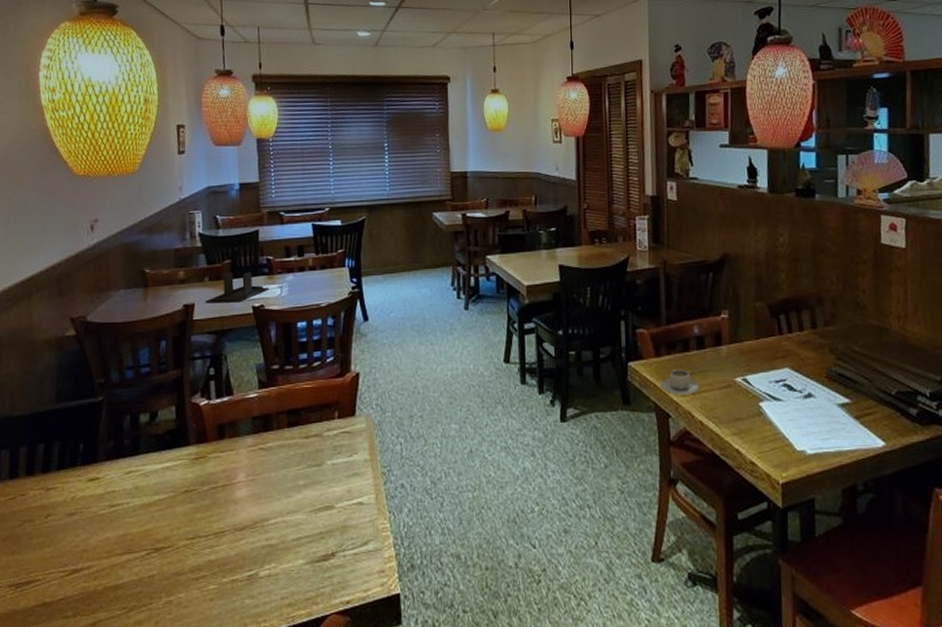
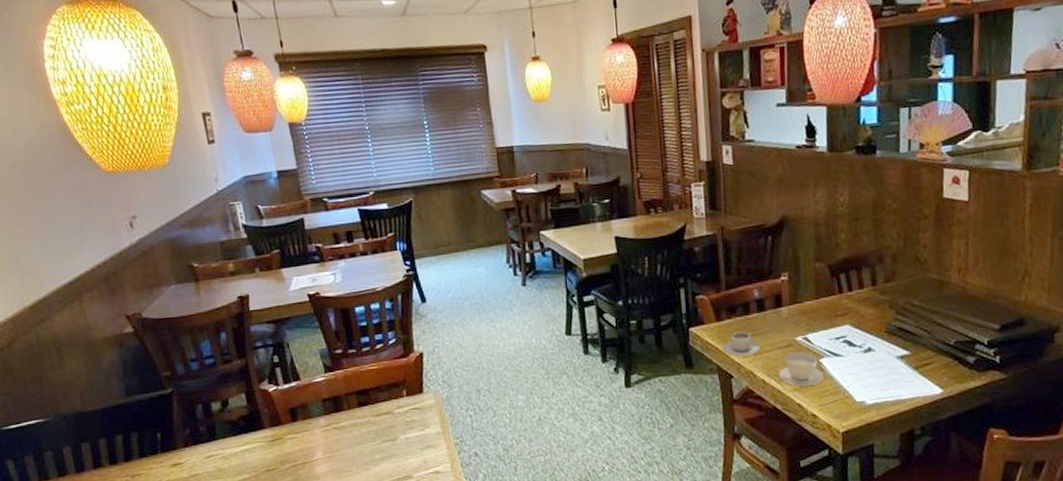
napkin holder: present [206,271,269,303] -> none [260,260,323,294]
teacup: none [716,393,763,430] -> present [778,351,824,386]

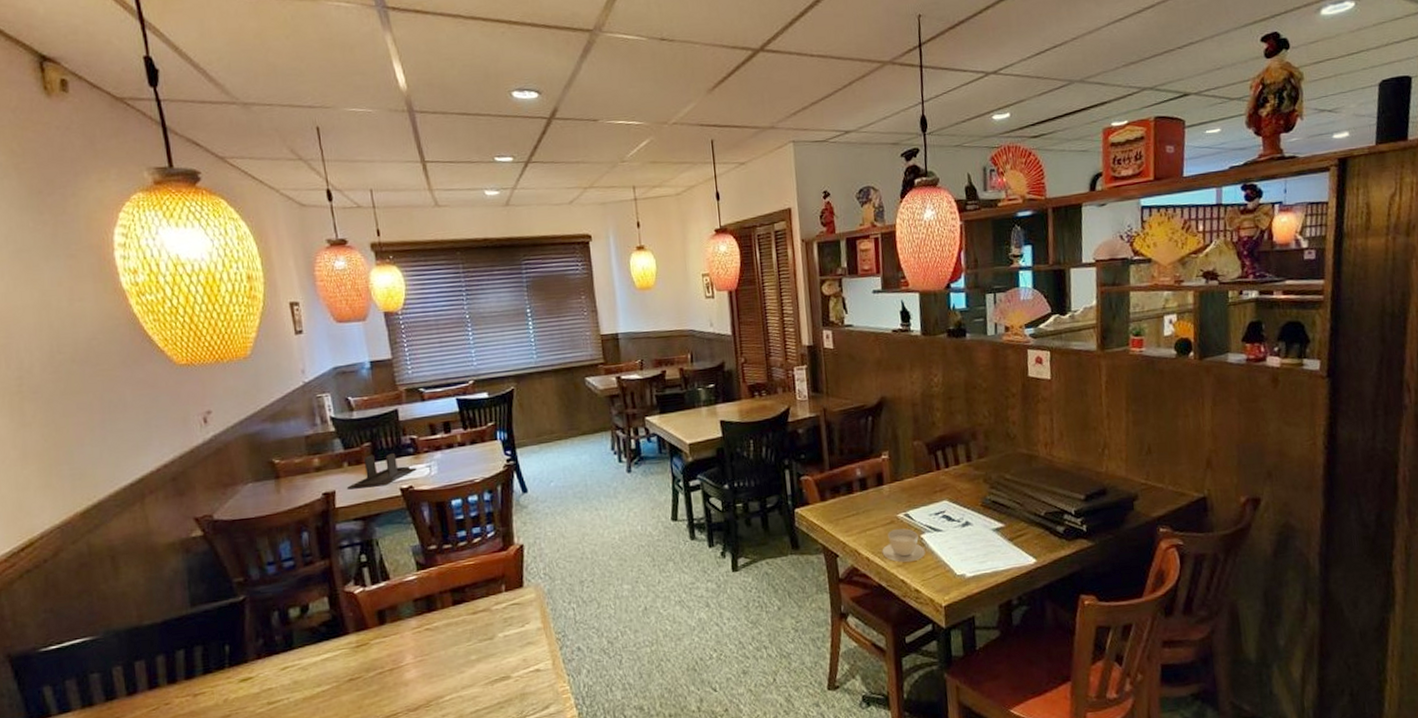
napkin holder: none [260,260,323,294] -> present [347,452,417,490]
teacup: present [722,332,761,357] -> none [827,511,865,536]

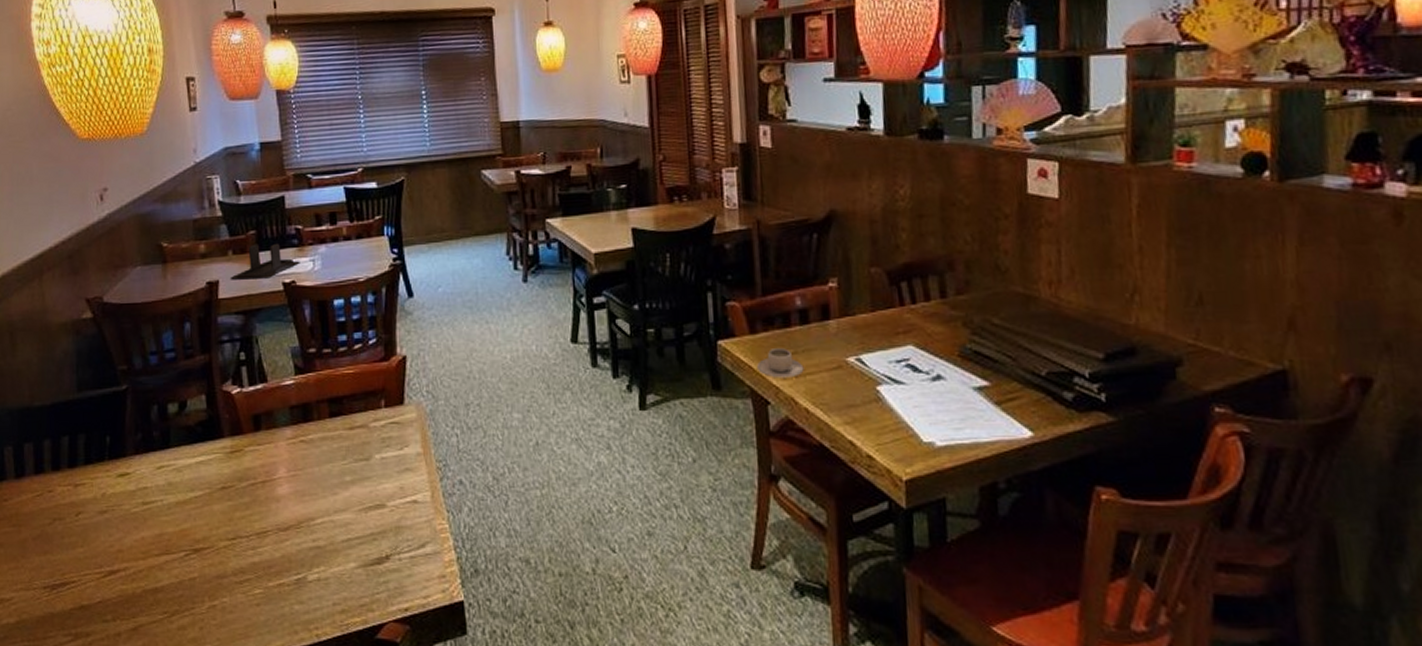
teacup: none [827,511,865,536] -> present [757,348,804,378]
teacup: present [882,528,926,563] -> none [825,375,882,419]

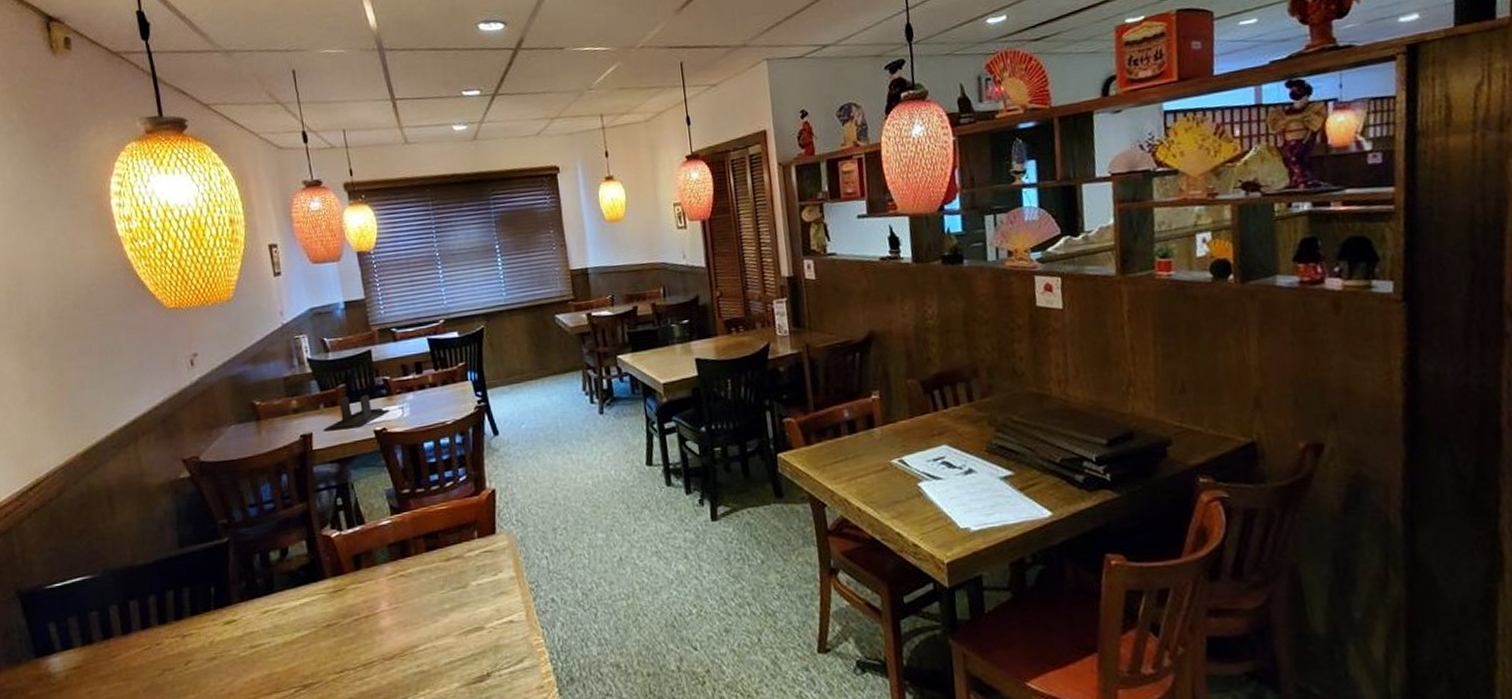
teacup: present [757,348,804,378] -> none [813,456,855,483]

